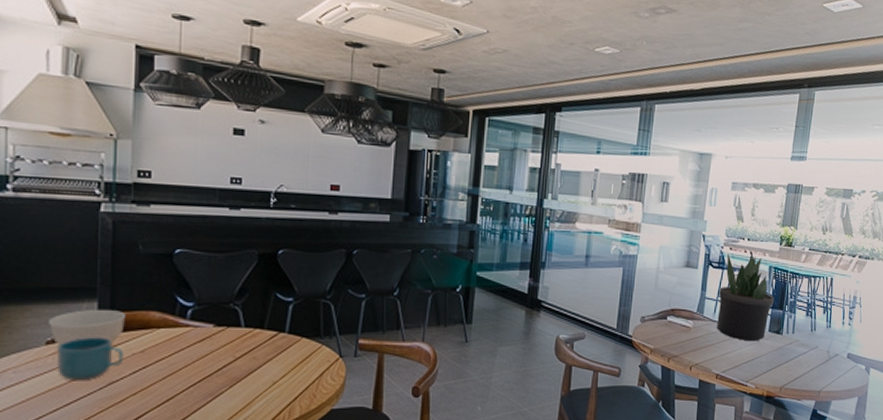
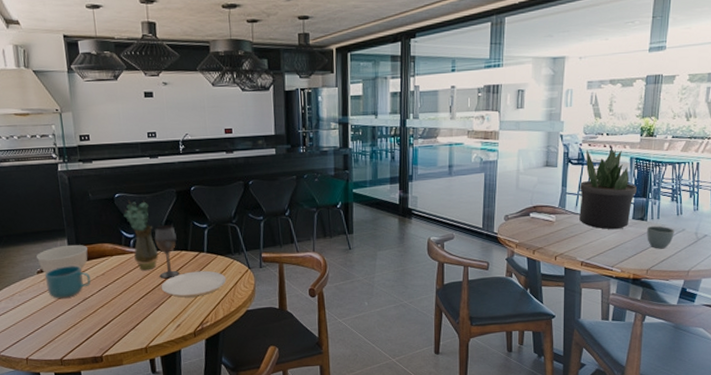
vase: none [183,259,224,349] -> present [124,200,159,270]
wine glass: none [221,294,252,363] -> present [154,225,180,279]
plate: none [221,355,310,388] -> present [161,270,226,298]
cup: none [781,341,808,366] -> present [647,226,674,249]

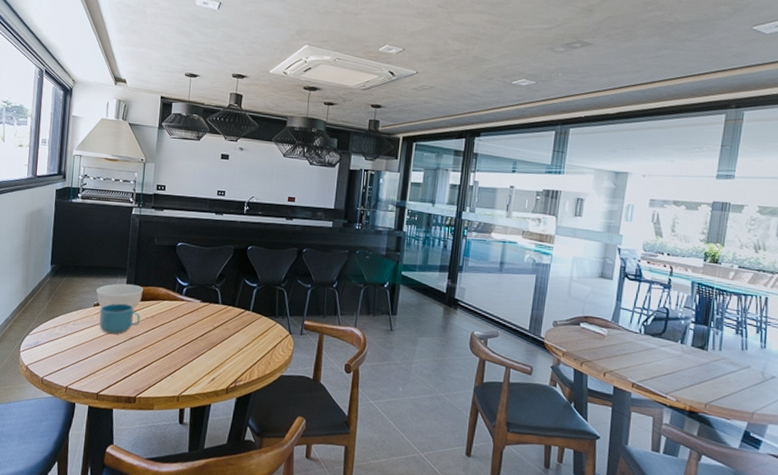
vase: present [124,200,159,270] -> none [182,251,207,319]
wine glass: present [154,225,180,279] -> none [204,278,227,331]
plate: present [161,270,226,298] -> none [203,327,267,354]
planter: present [579,149,637,229] -> none [633,267,698,354]
cup: present [647,226,674,249] -> none [706,357,738,384]

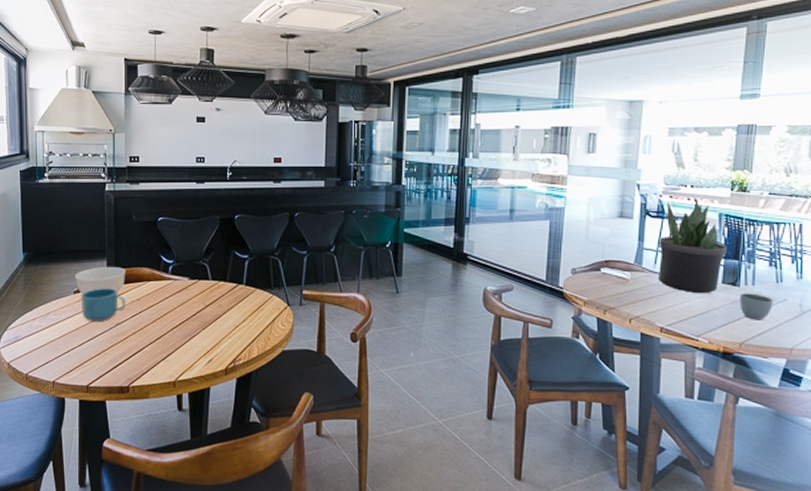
planter: none [633,267,698,354] -> present [659,202,727,293]
cup: none [706,357,738,384] -> present [740,293,773,320]

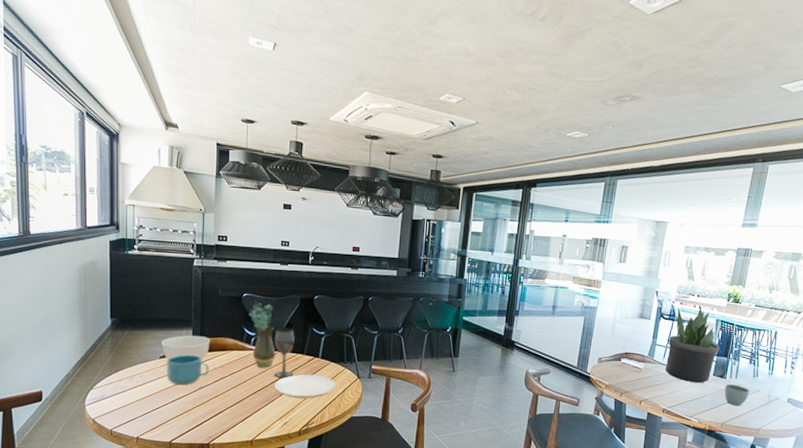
vase: none [165,225,196,298] -> present [249,301,276,367]
wine glass: none [193,253,217,310] -> present [274,328,296,378]
plate: none [195,304,264,331] -> present [274,374,336,398]

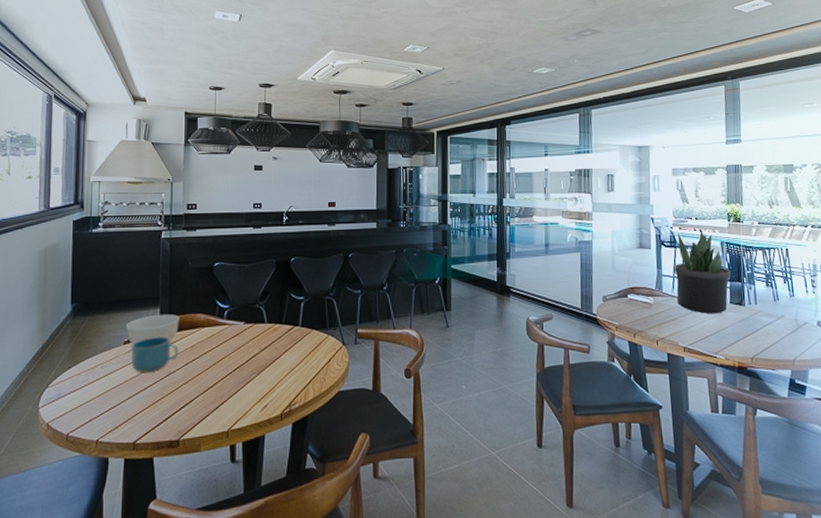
vase: present [249,301,276,367] -> none [221,270,252,343]
wine glass: present [274,328,296,378] -> none [249,296,273,354]
plate: present [274,374,336,398] -> none [250,346,319,375]
cup: present [724,384,750,406] -> none [746,311,774,336]

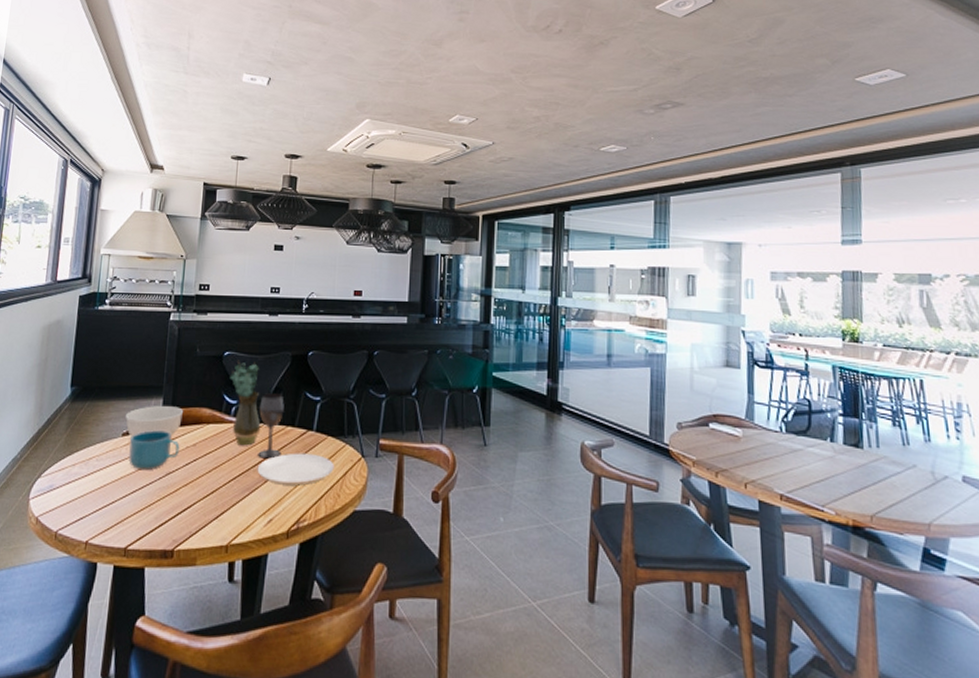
vase: none [221,270,252,343] -> present [230,361,261,445]
wine glass: none [249,296,273,354] -> present [258,393,285,459]
plate: none [250,346,319,375] -> present [257,453,335,486]
planter: present [674,233,731,313] -> none [771,351,845,455]

